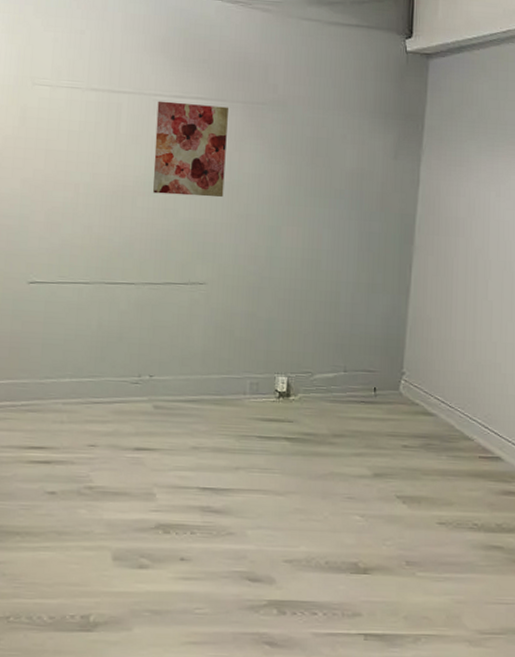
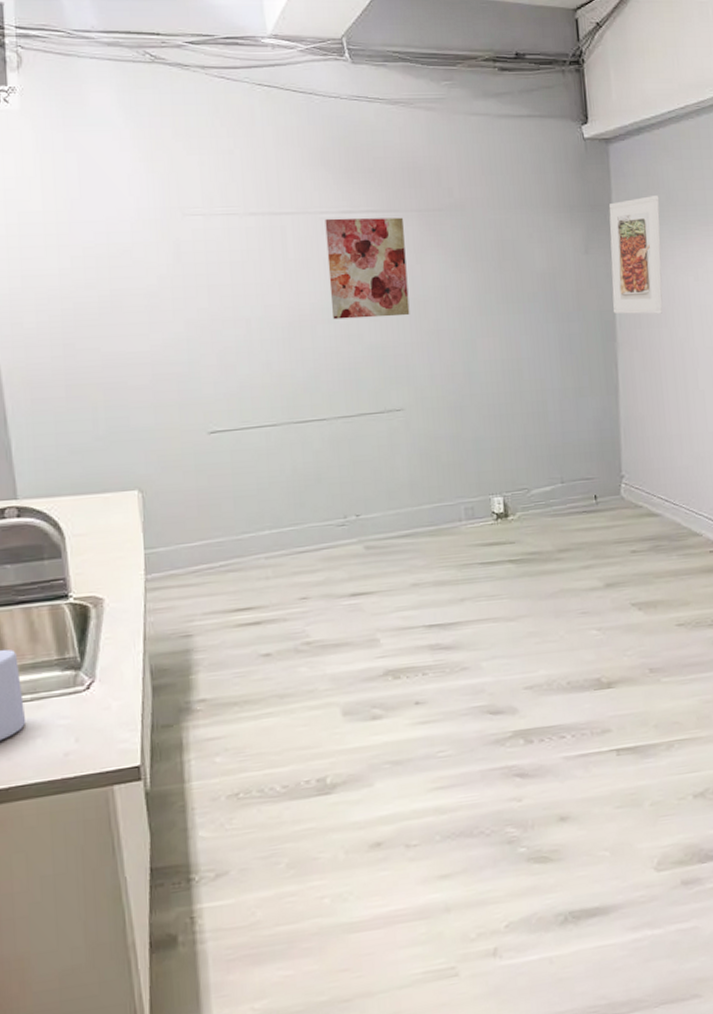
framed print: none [413,111,472,224] -> present [608,196,663,314]

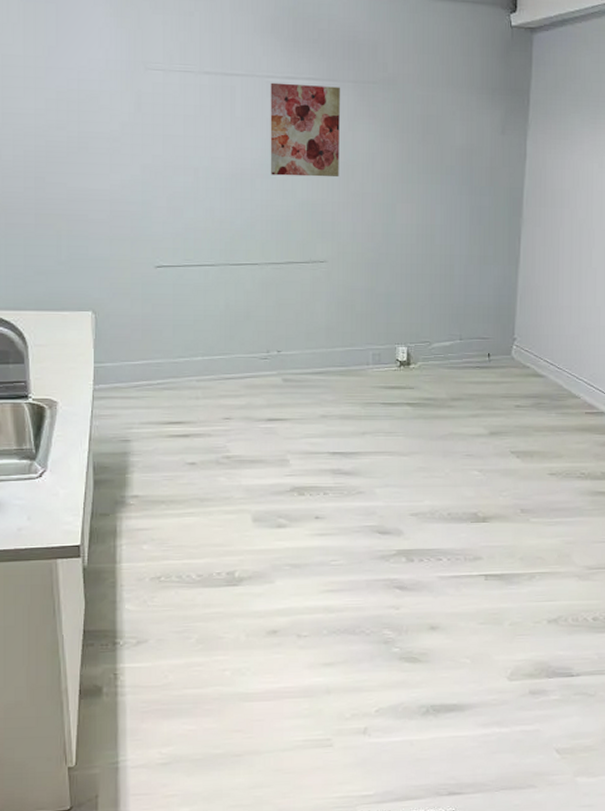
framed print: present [608,196,663,314] -> none [521,85,575,195]

